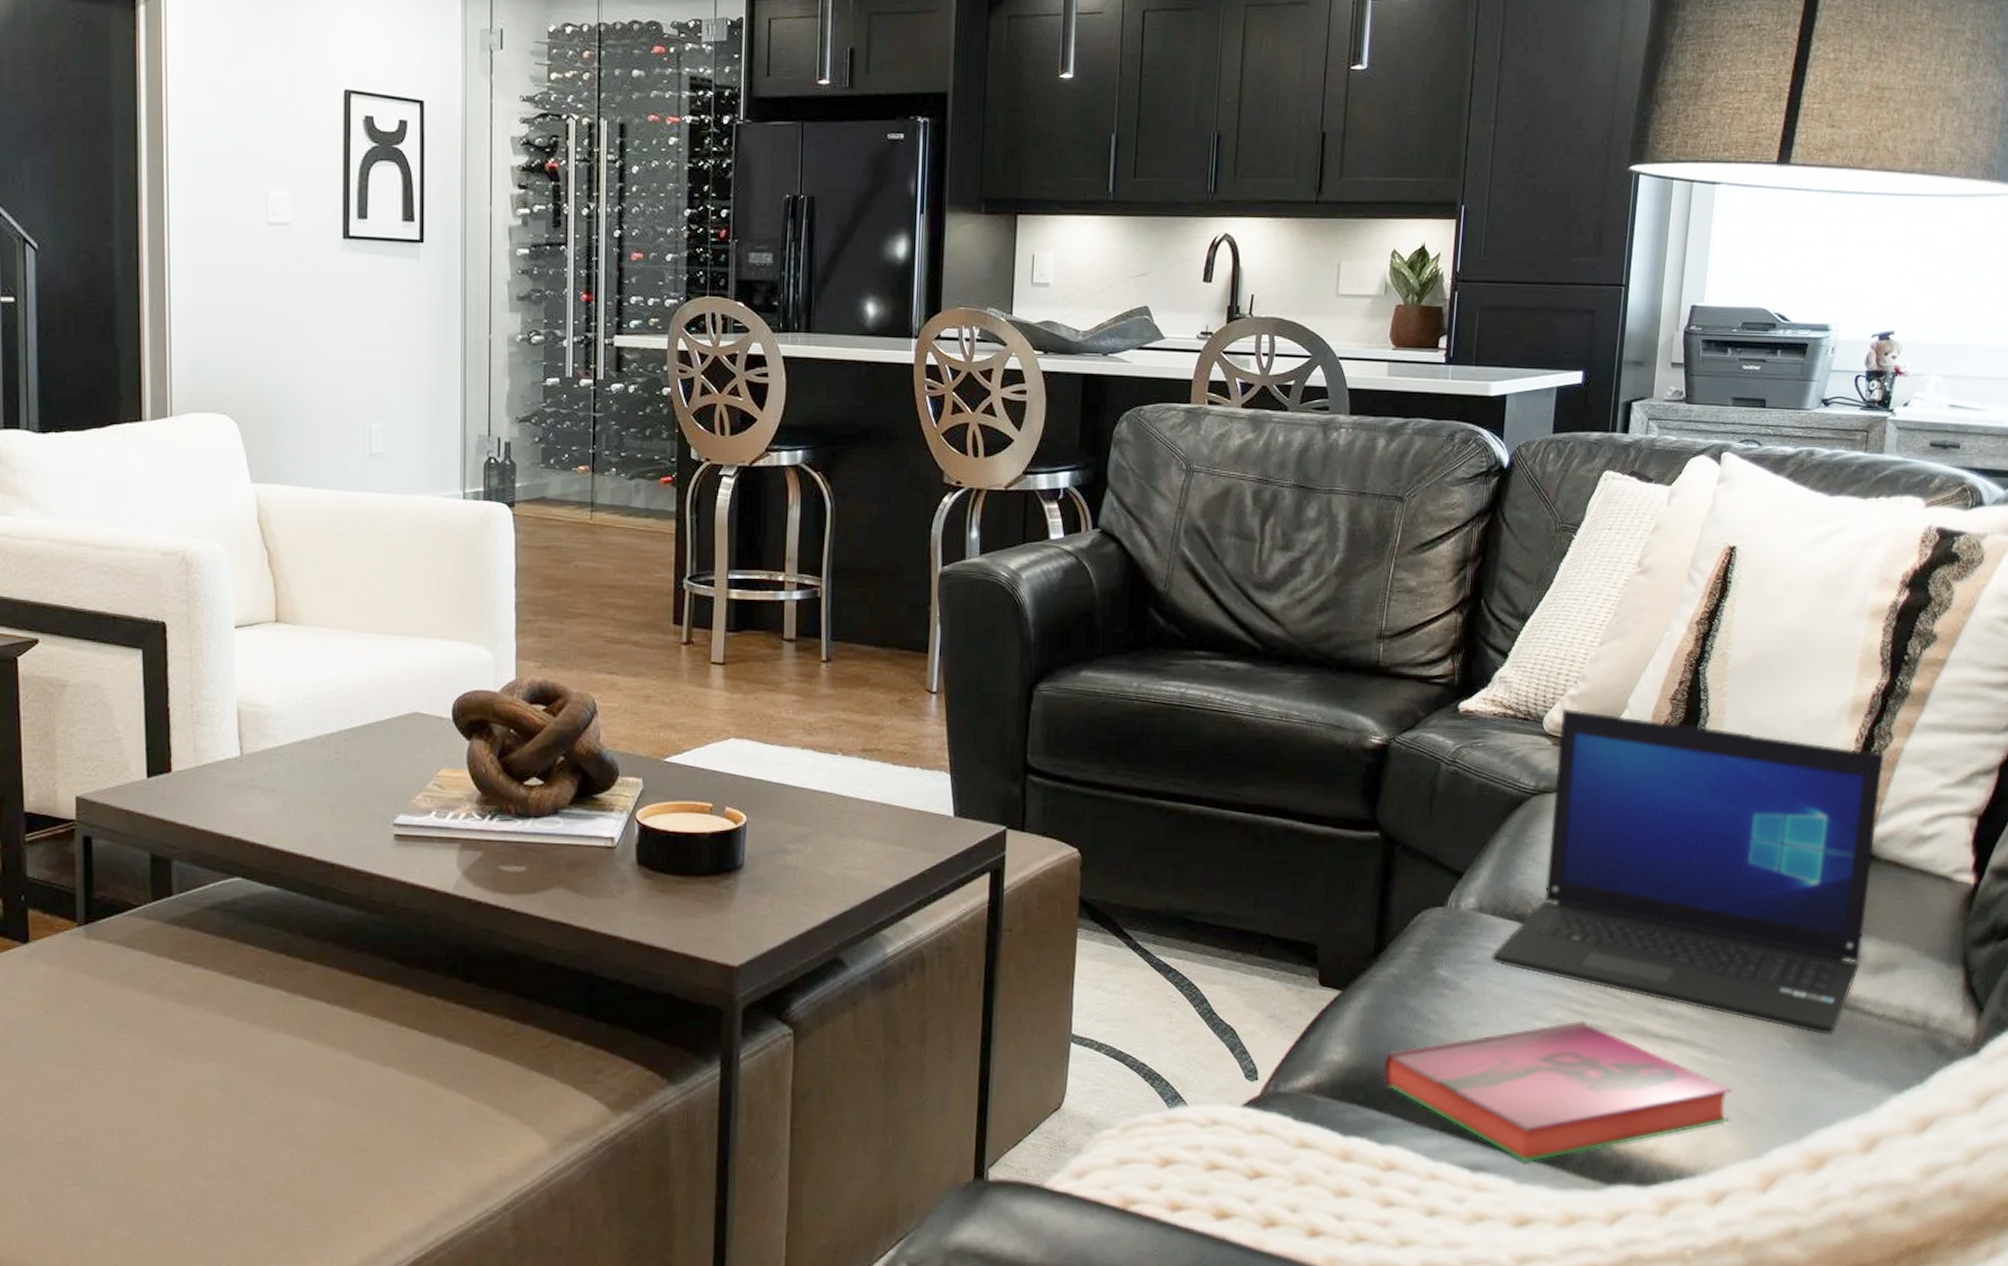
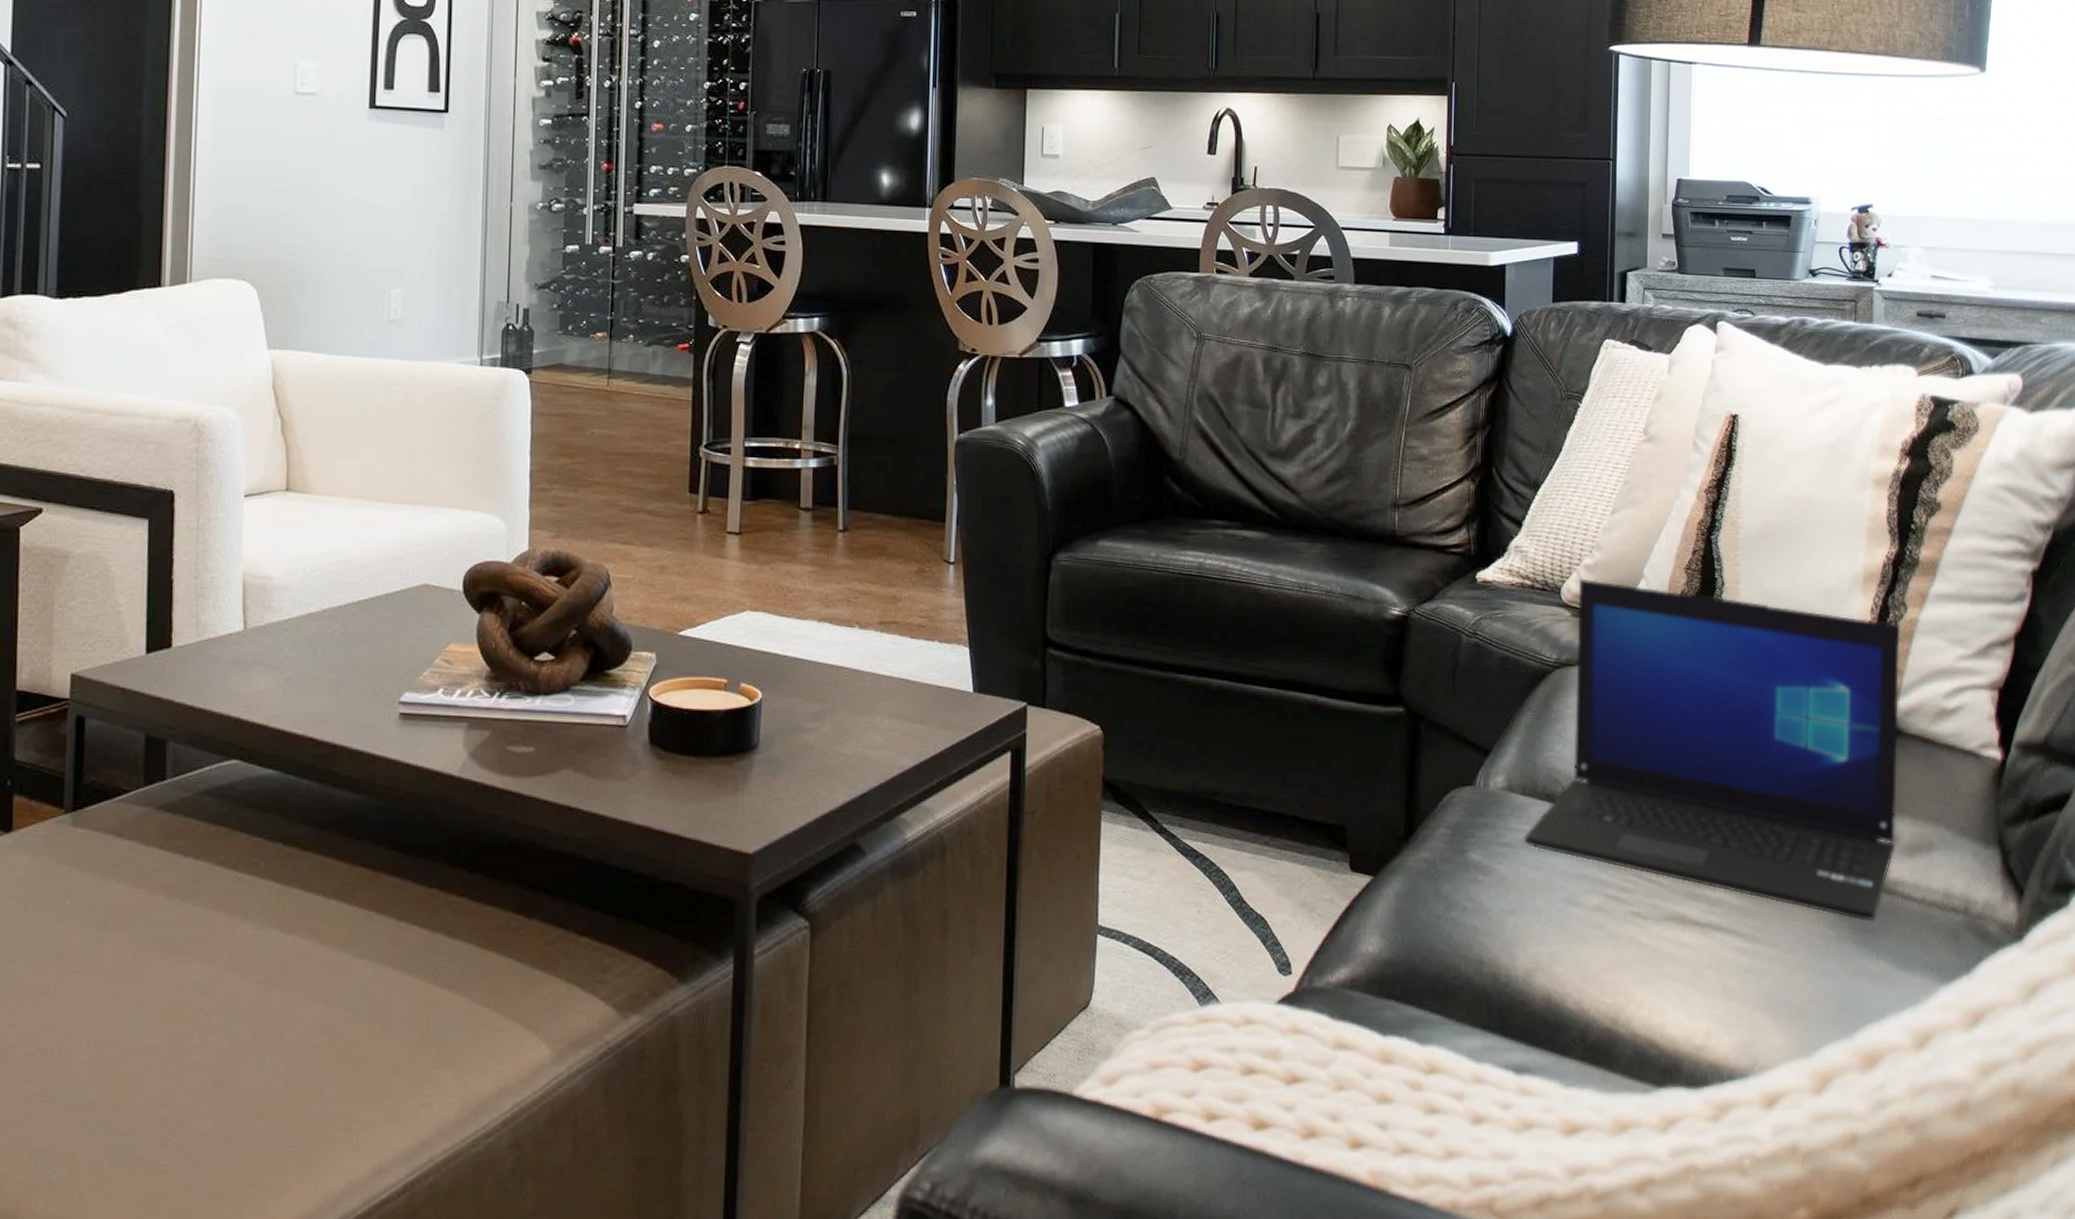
hardback book: present [1383,1020,1733,1163] -> none [1419,907,1778,1064]

